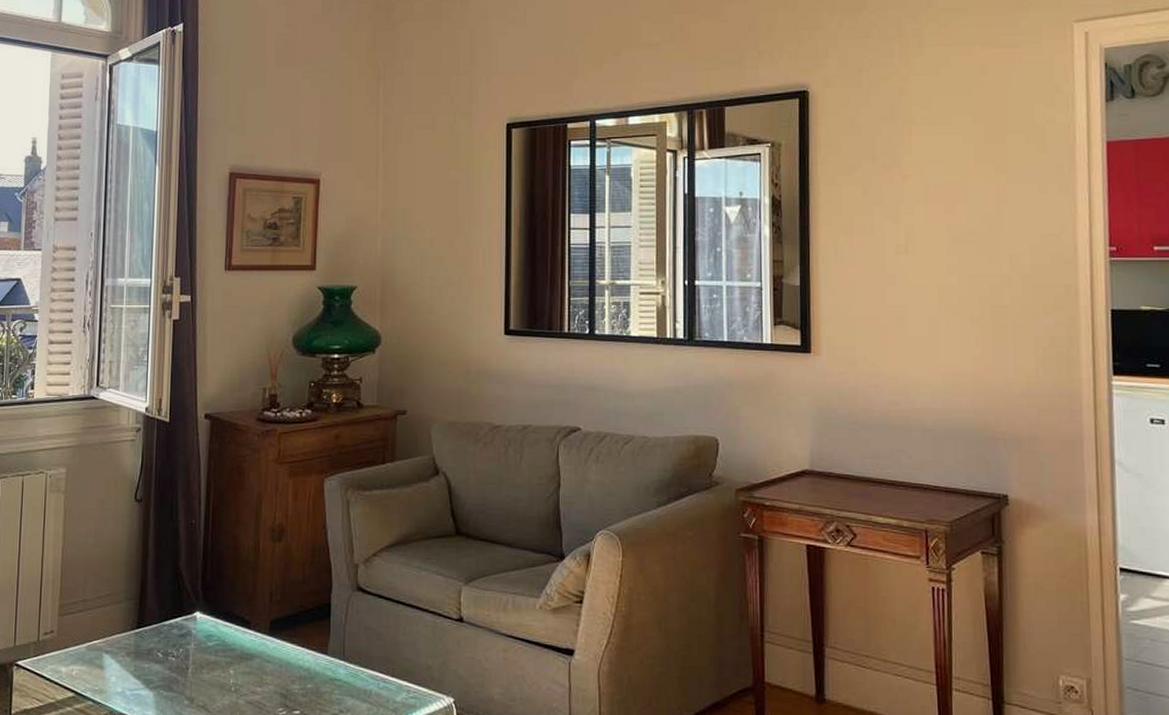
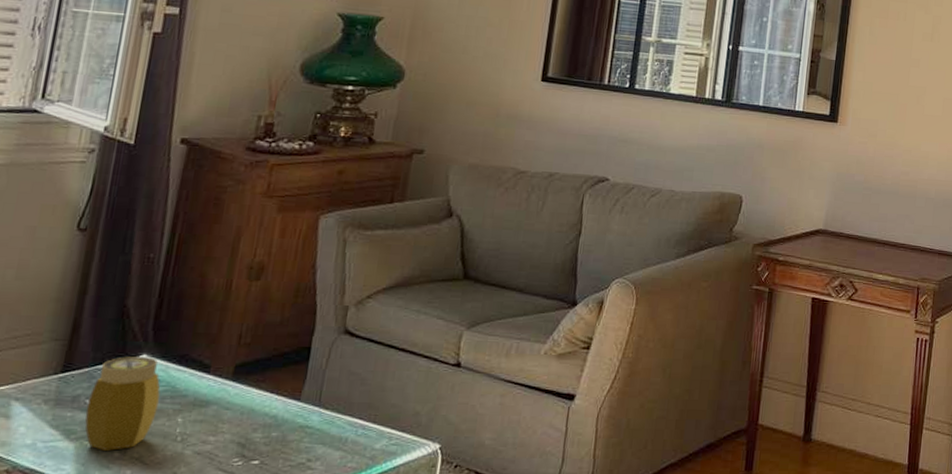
jar: none [158,614,214,699] -> present [84,356,161,451]

